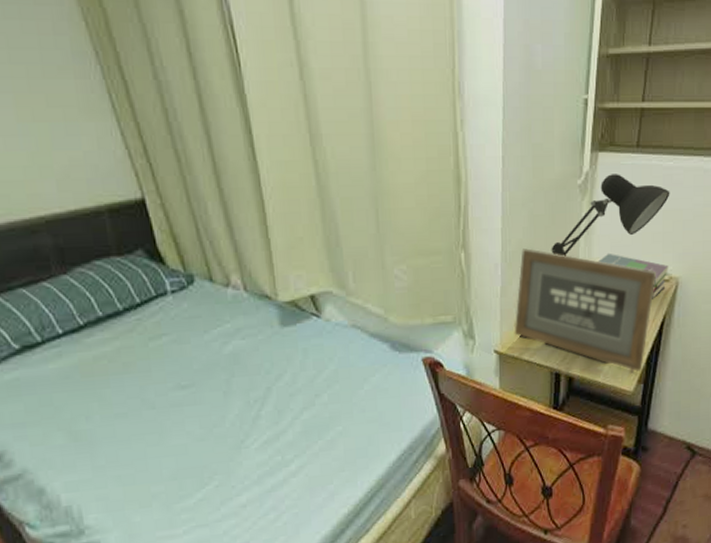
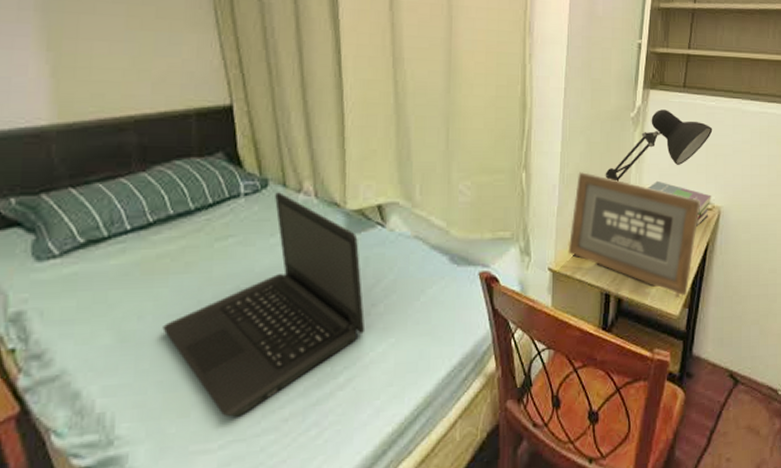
laptop: none [111,288,312,506] -> present [162,192,366,417]

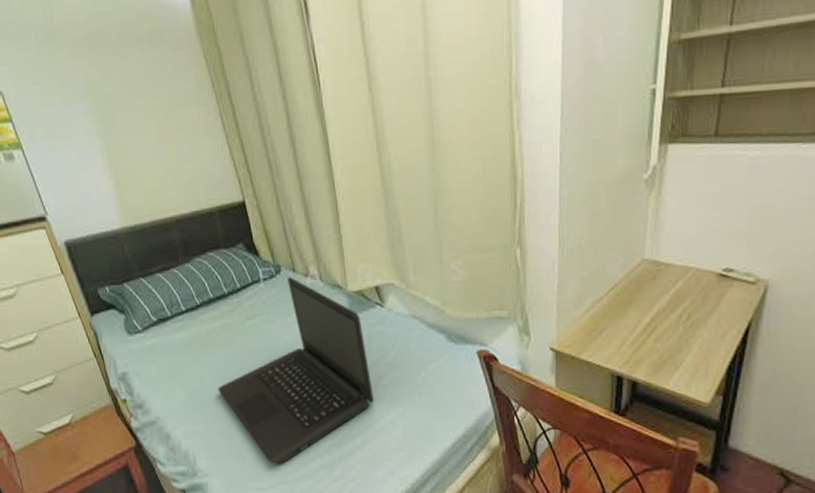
picture frame: present [568,172,701,296] -> none [571,245,740,382]
desk lamp: present [605,109,713,182] -> none [612,166,757,255]
books: present [648,180,711,226] -> none [668,251,755,303]

